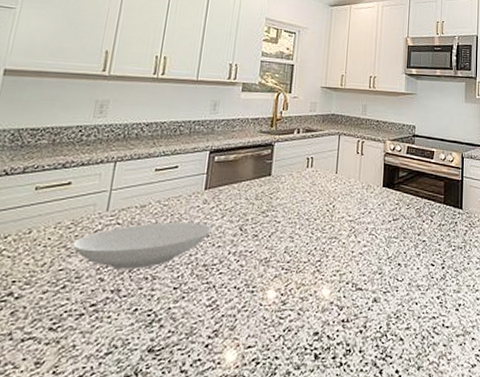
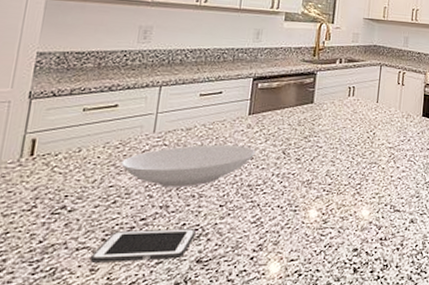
cell phone: none [35,314,148,355] -> present [89,229,196,263]

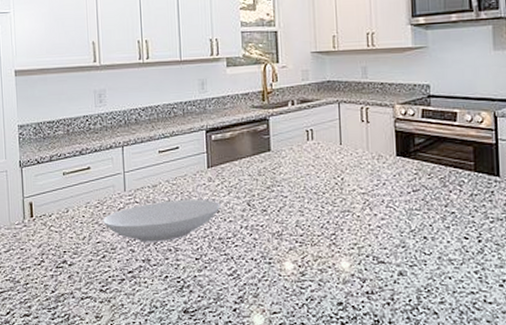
cell phone: present [89,229,196,263] -> none [93,281,178,311]

